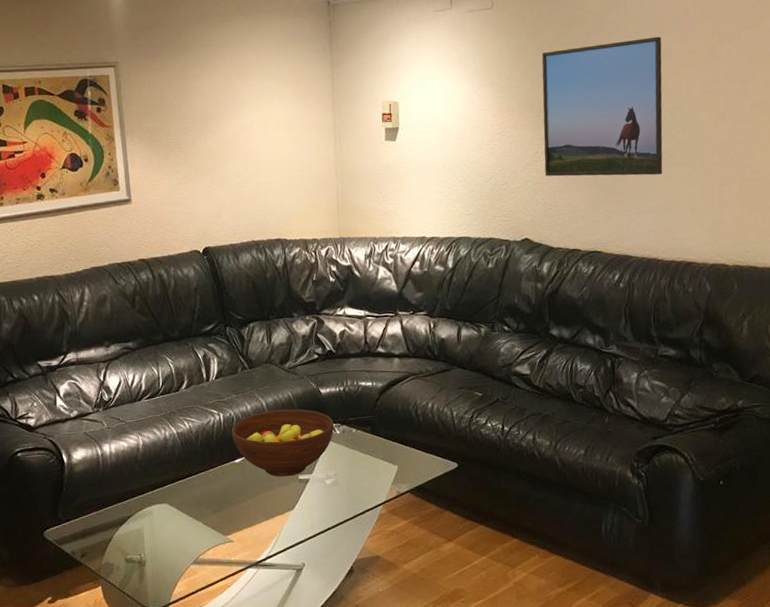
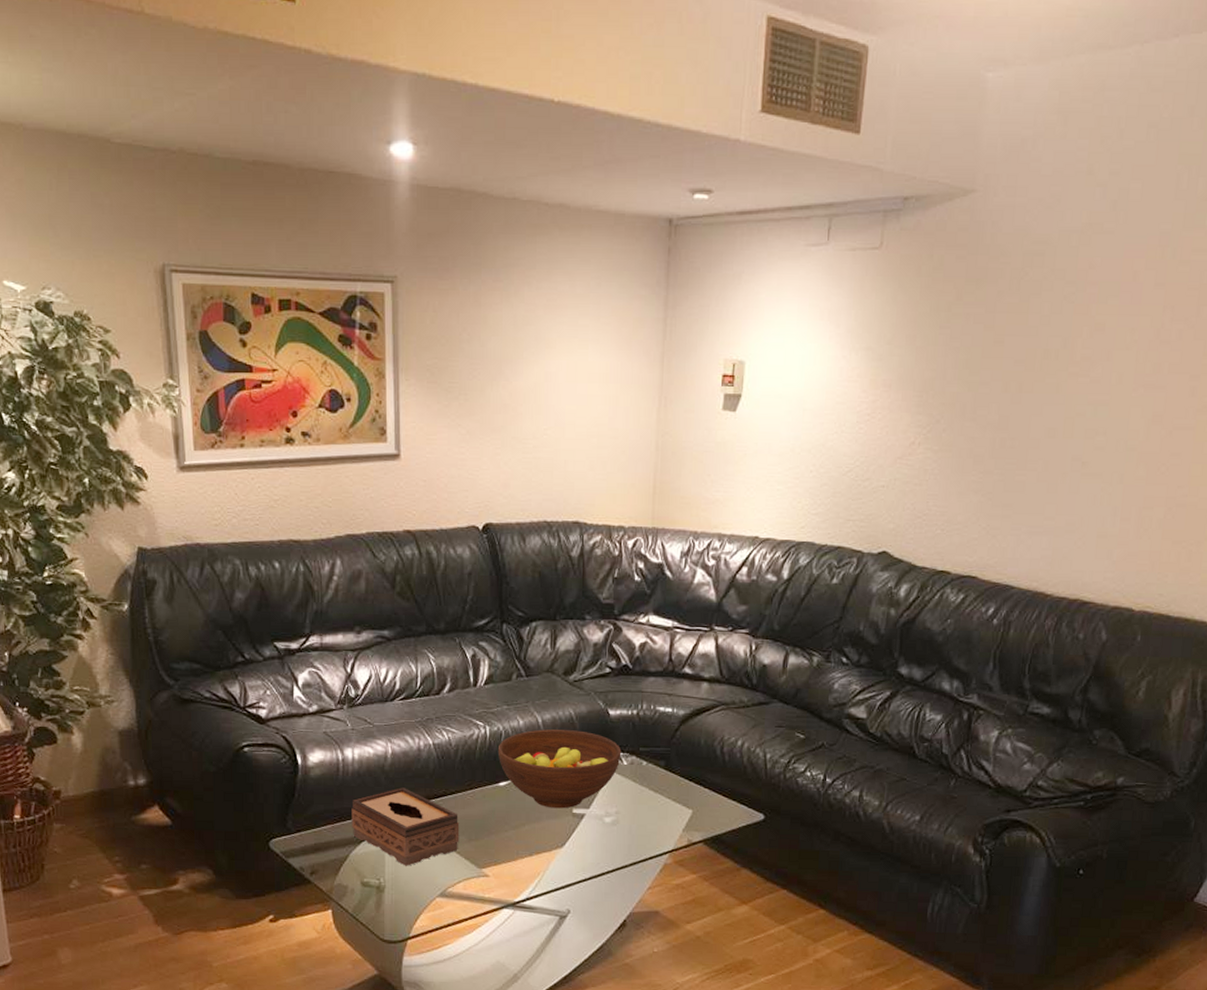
tissue box: none [112,473,206,541] -> present [351,787,460,866]
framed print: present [541,36,663,177] -> none [919,305,1096,487]

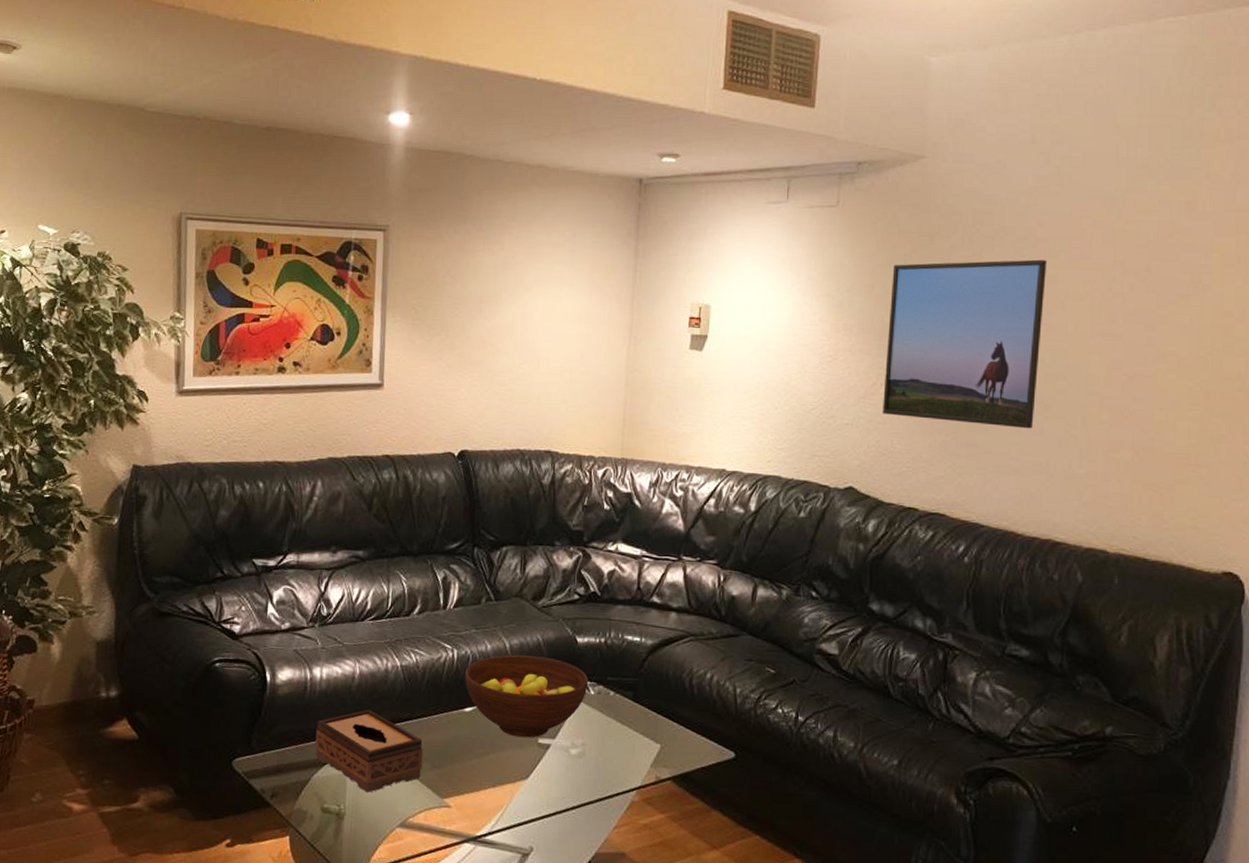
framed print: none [919,305,1096,487] -> present [883,259,1047,429]

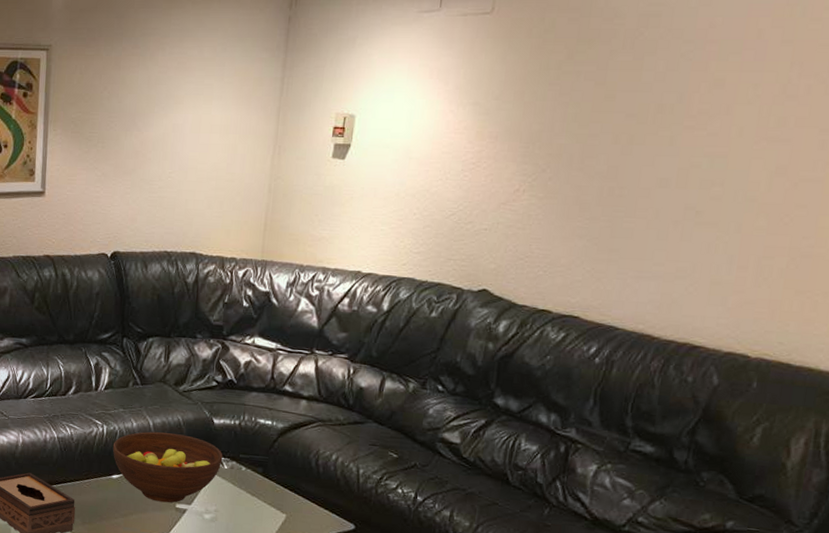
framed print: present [883,259,1047,429] -> none [523,62,716,235]

